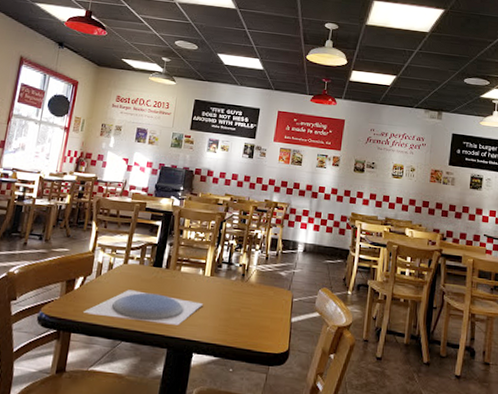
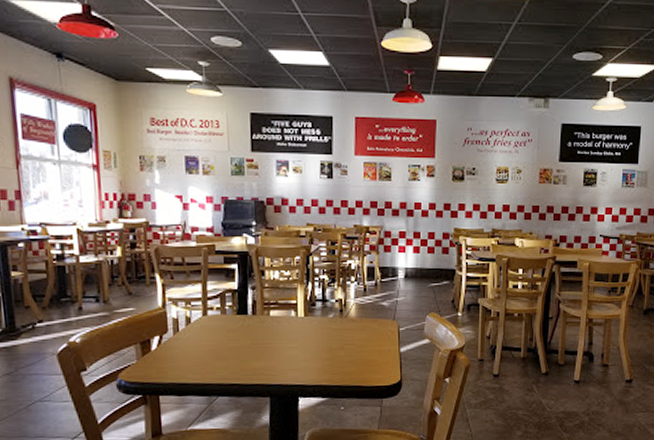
plate: present [84,289,203,325] -> none [168,342,301,374]

